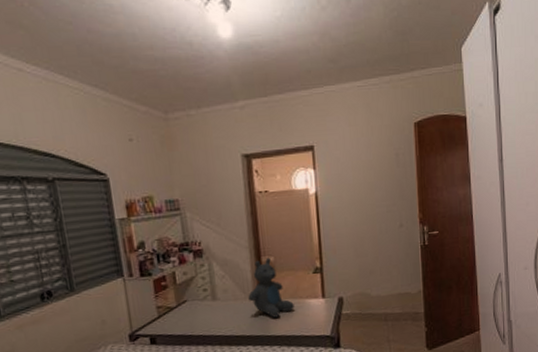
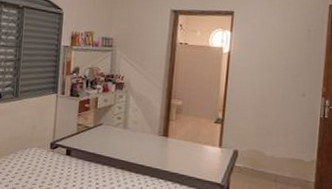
teddy bear: present [248,257,294,318] -> none [154,101,193,156]

